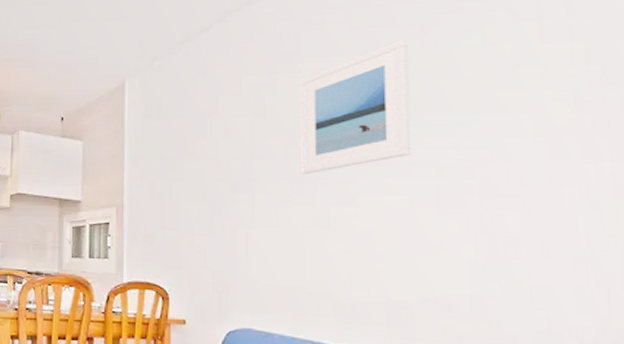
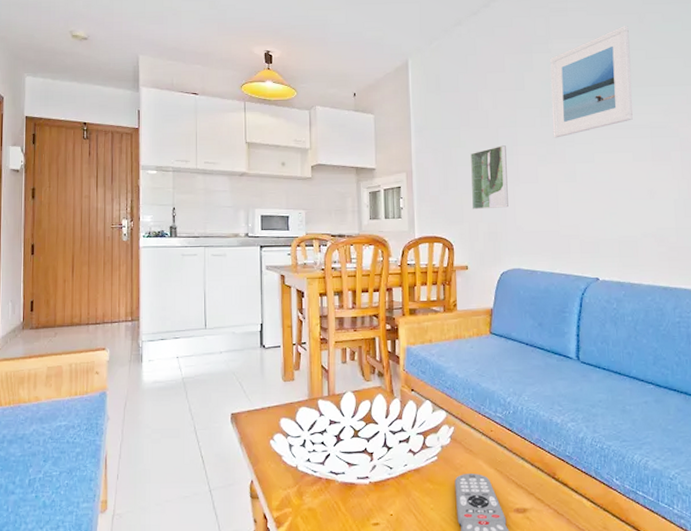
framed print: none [193,181,240,255] -> present [470,145,508,210]

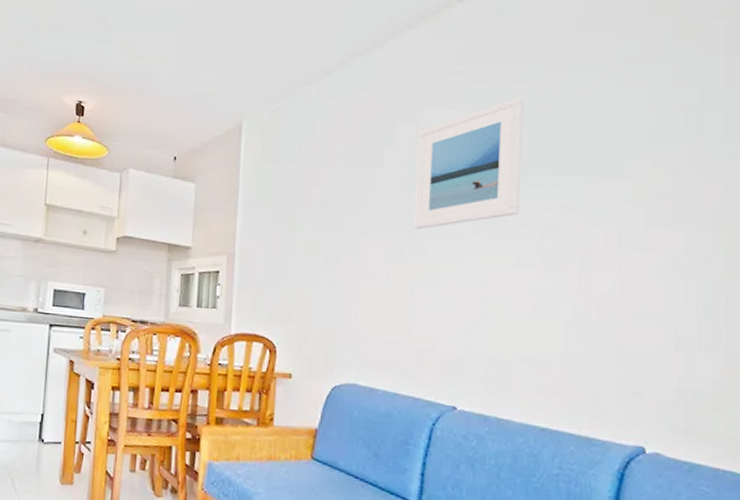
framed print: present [470,145,508,210] -> none [303,232,353,309]

